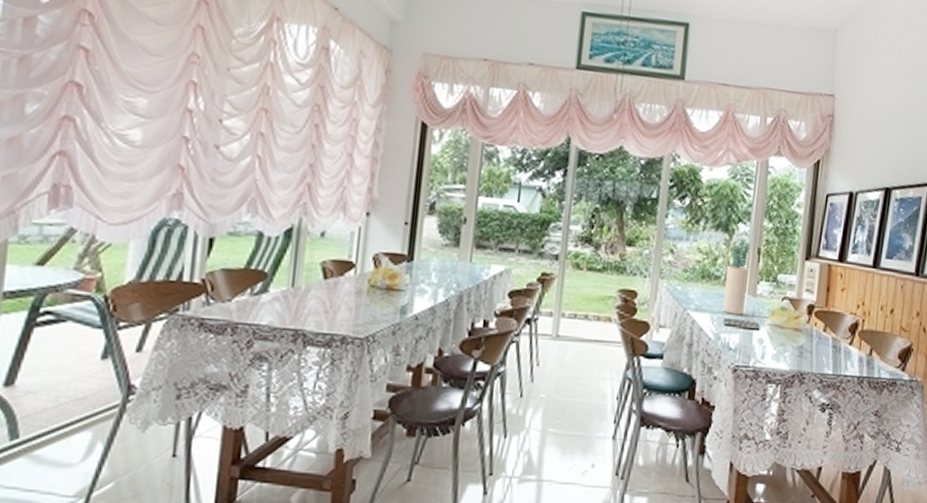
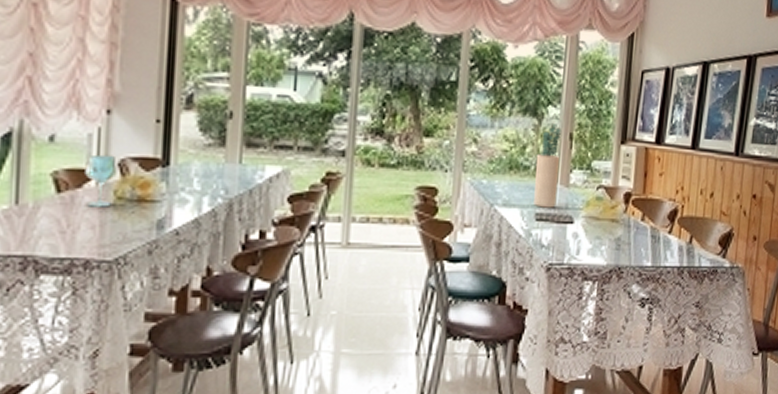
wine glass: none [345,249,373,293] -> present [85,154,119,207]

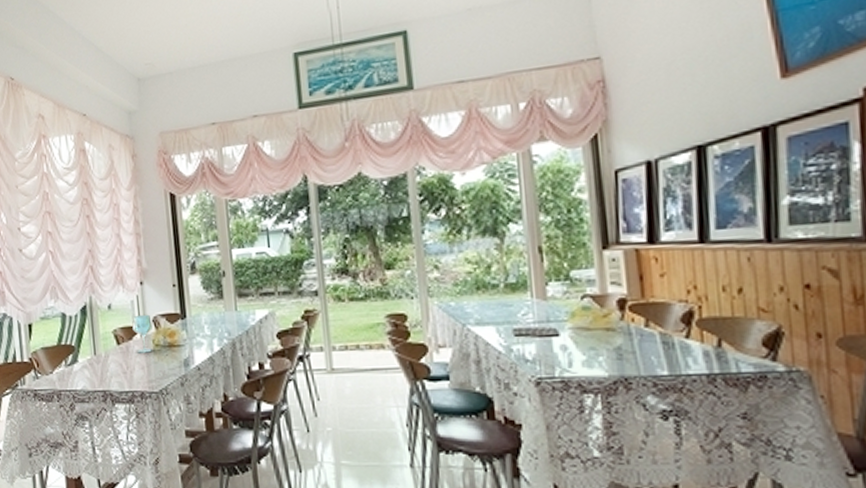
vase: present [534,121,561,208] -> none [504,237,535,323]

